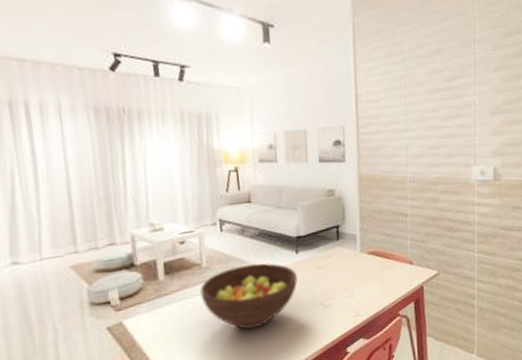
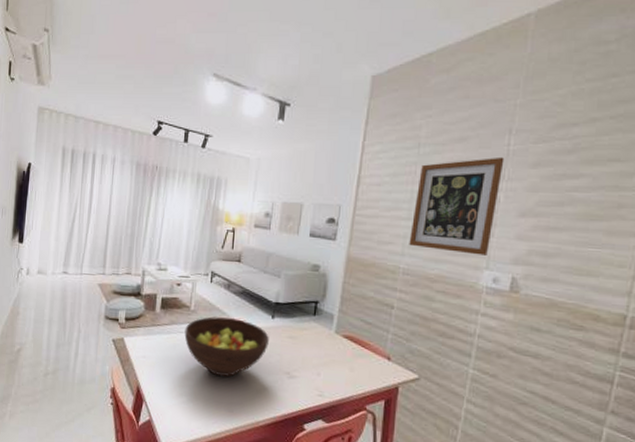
wall art: none [409,64,474,156] -> present [409,156,505,256]

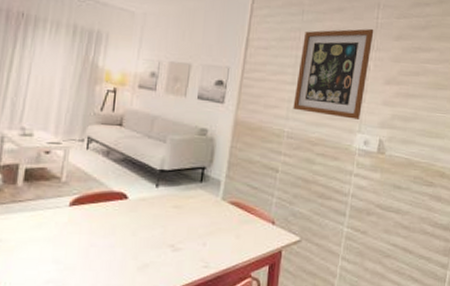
fruit bowl: present [184,316,269,377] -> none [53,188,153,257]

